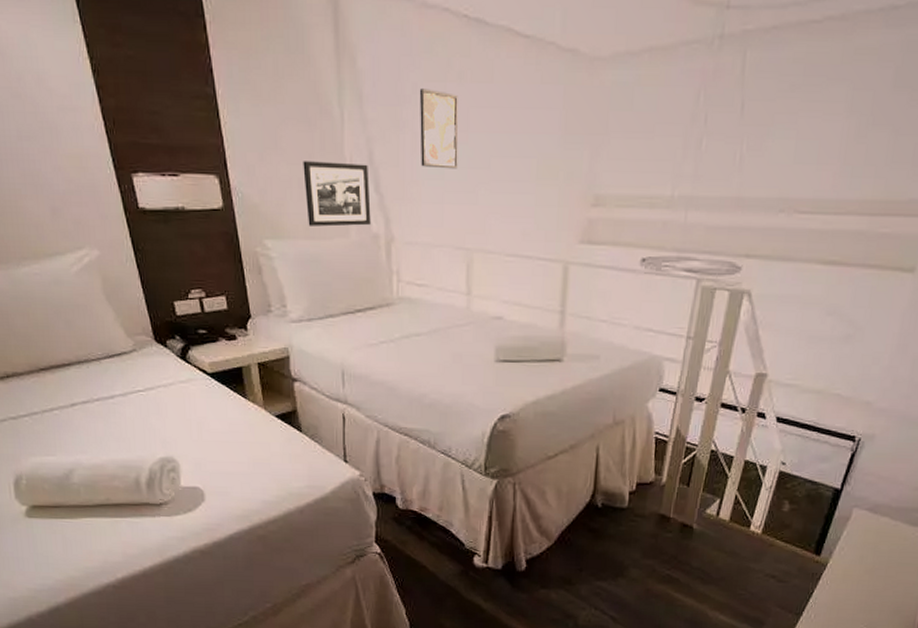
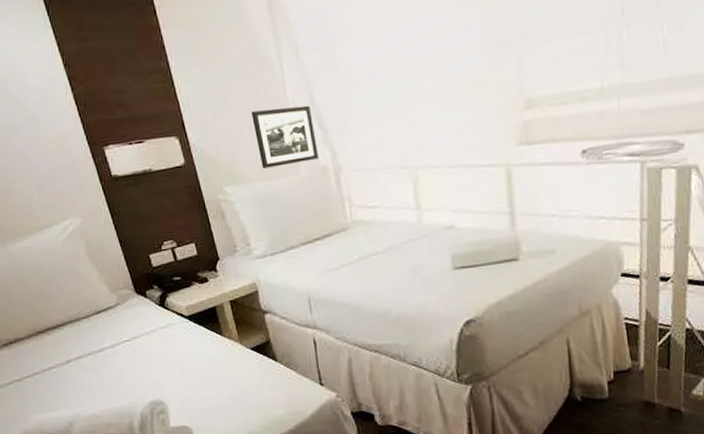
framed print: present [419,88,459,169] -> none [348,29,392,99]

